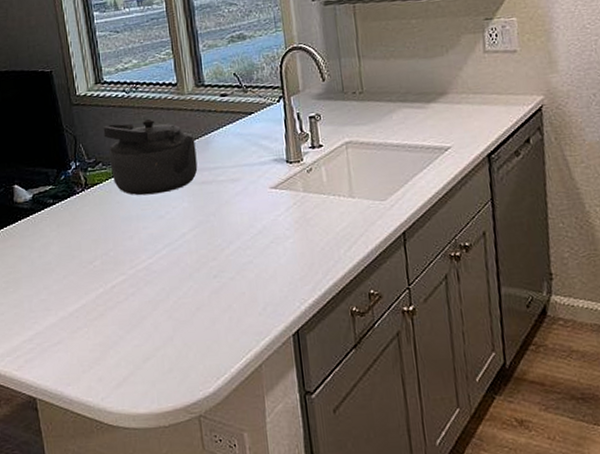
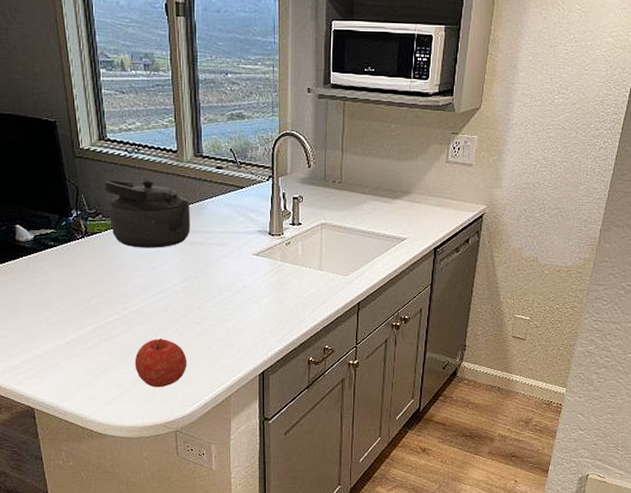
fruit: none [145,298,207,362] -> present [134,337,187,388]

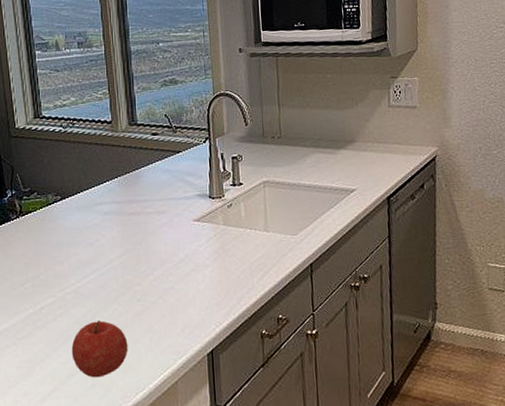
kettle: present [105,179,190,248] -> none [40,152,127,224]

